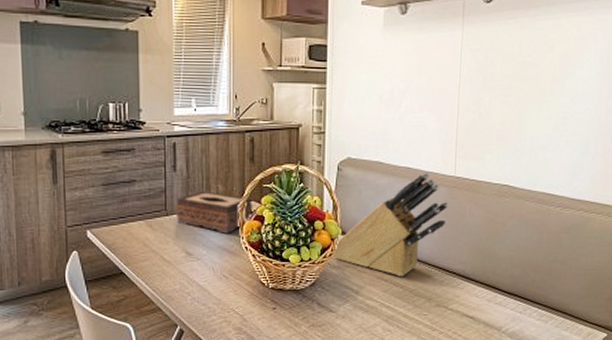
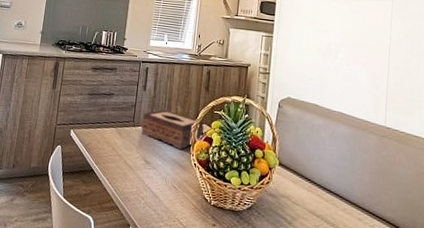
knife block: present [331,172,449,277] -> none [268,118,379,215]

